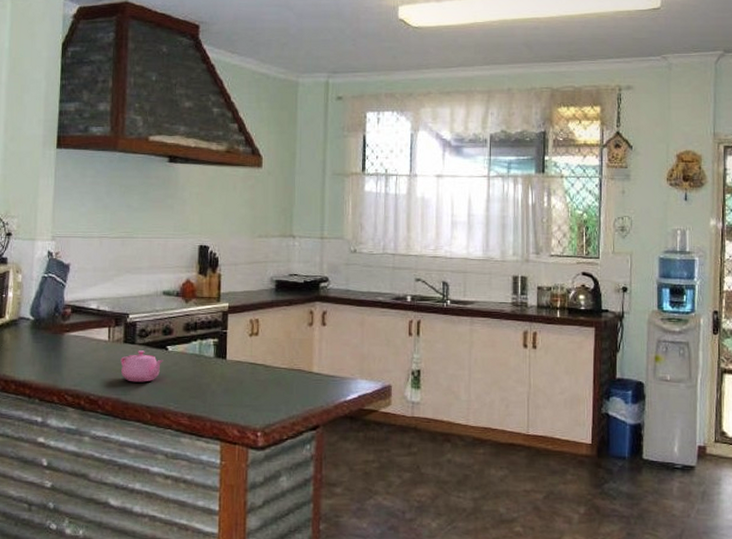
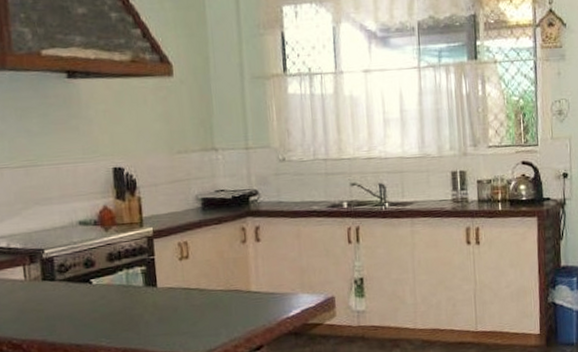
teapot: present [120,350,163,382] -> none [41,286,89,321]

